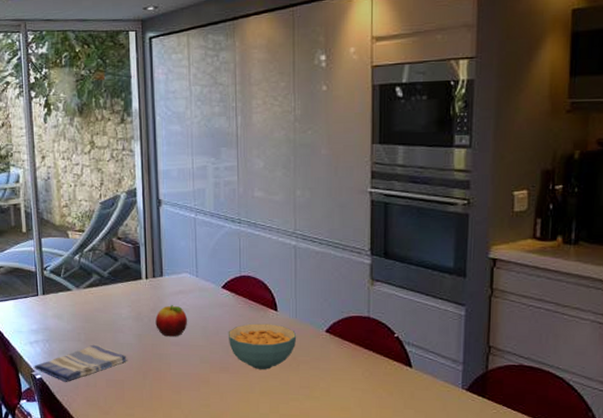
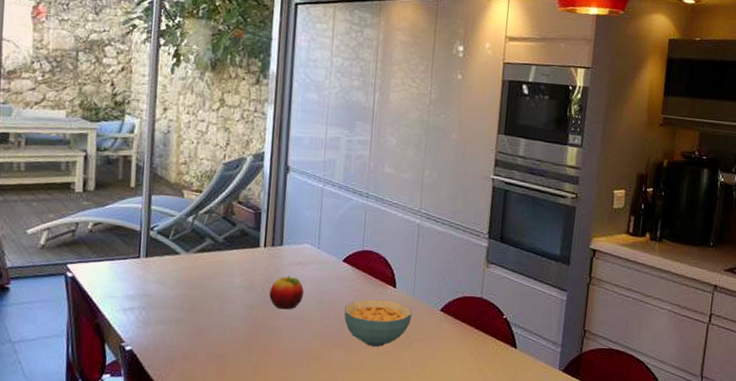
dish towel: present [34,344,128,383] -> none [124,314,235,356]

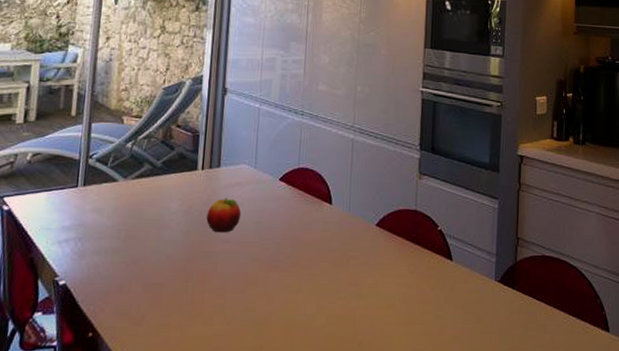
cereal bowl: present [344,299,413,347] -> none [281,217,349,266]

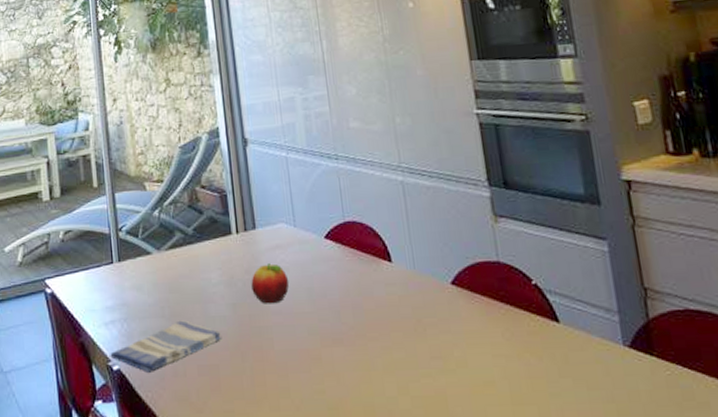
dish towel: none [58,242,171,289] -> present [110,320,222,374]

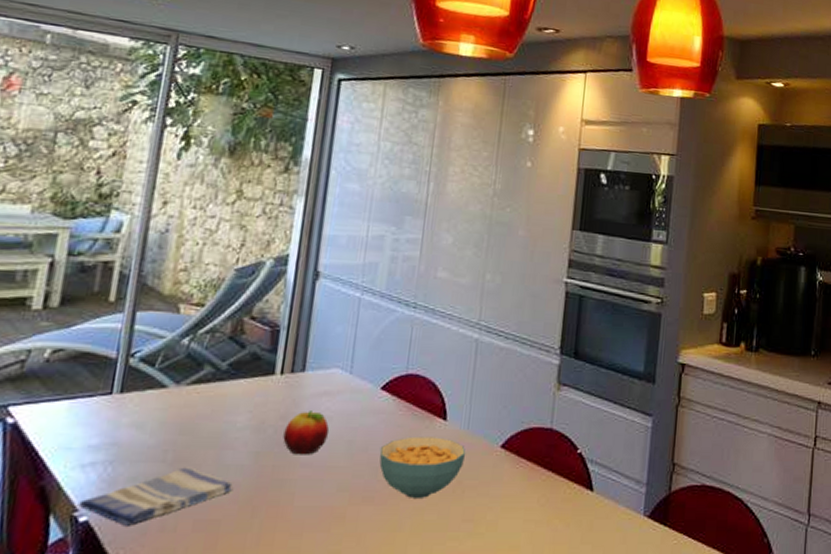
cereal bowl: none [337,278,419,338] -> present [379,436,466,498]

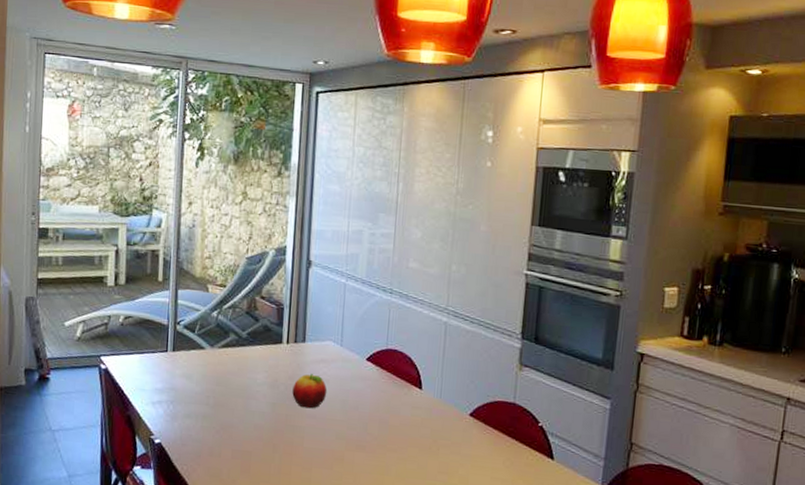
dish towel: present [78,467,234,528] -> none [153,410,259,450]
cereal bowl: present [379,436,466,498] -> none [367,400,440,451]

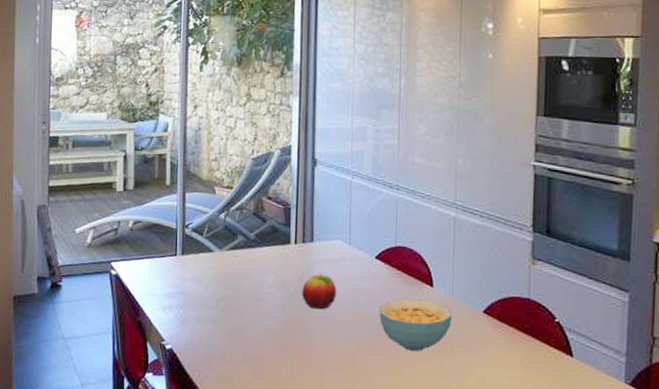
cereal bowl: none [367,400,440,451] -> present [379,299,453,351]

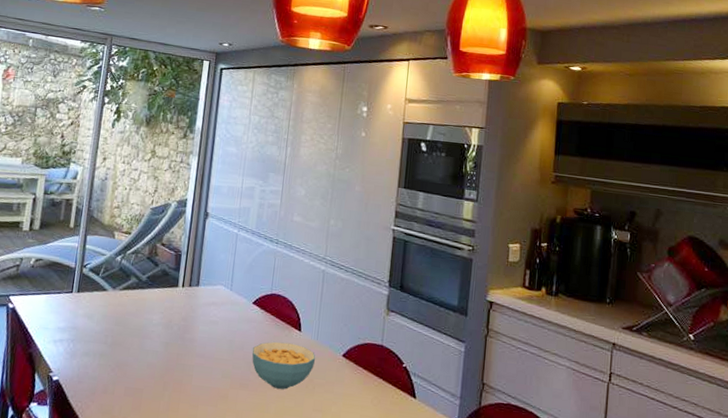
fruit: present [302,274,337,310] -> none [184,316,217,348]

